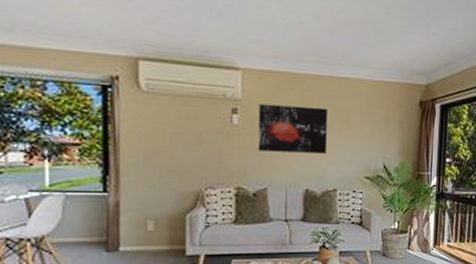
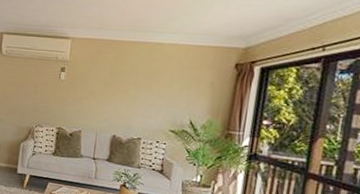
wall art: present [258,103,327,154] -> none [77,64,139,107]

